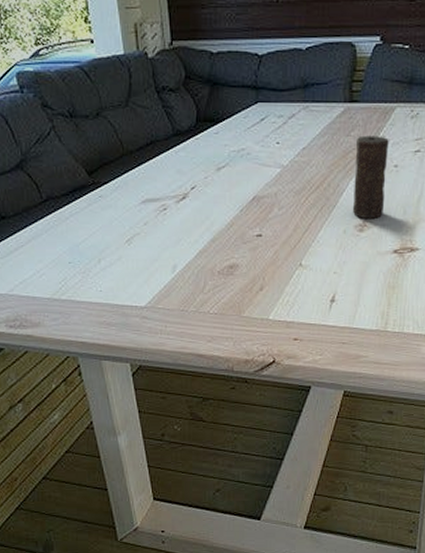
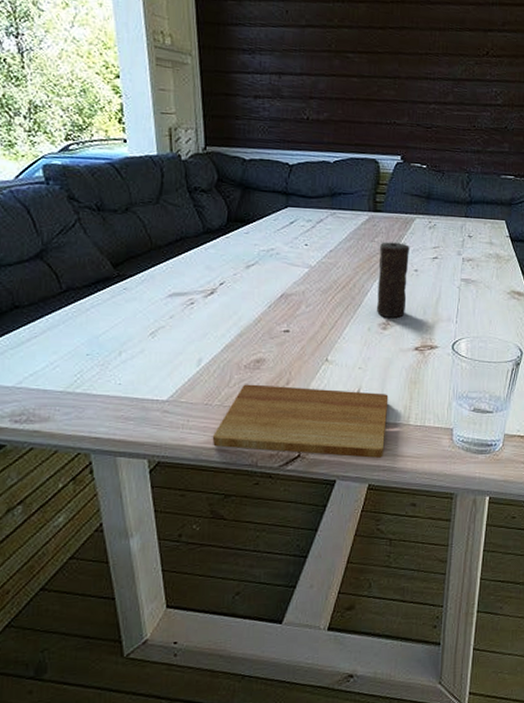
cutting board: none [189,290,365,365] -> present [212,384,389,458]

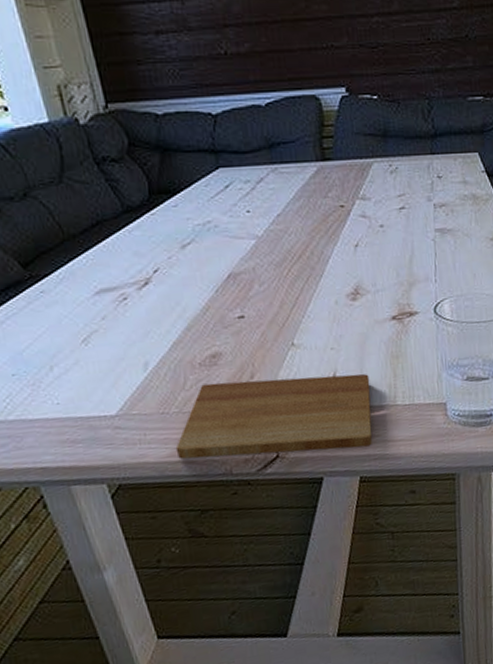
candle: present [376,242,409,318] -> none [334,195,375,286]

